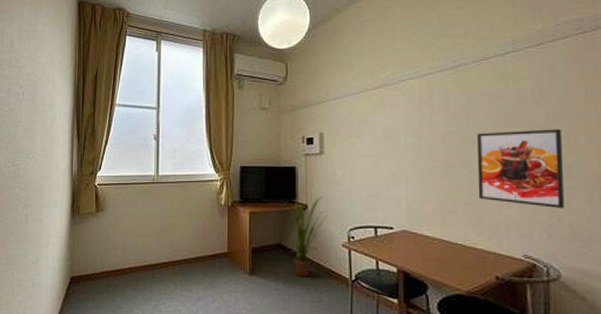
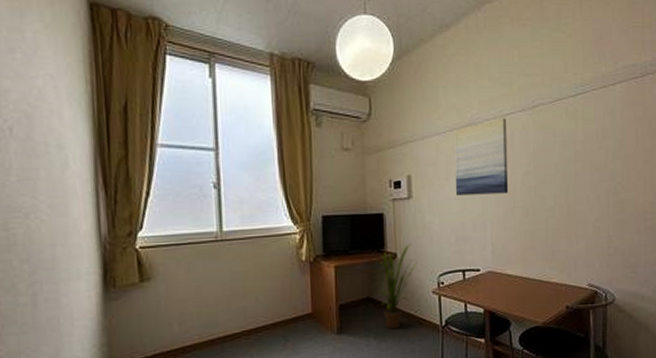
wall art: none [367,78,426,153] -> present [454,118,509,196]
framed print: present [476,129,564,209] -> none [551,167,619,240]

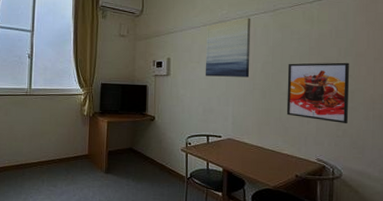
house plant: present [379,243,418,330] -> none [140,110,171,175]
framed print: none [551,167,619,240] -> present [286,62,349,124]

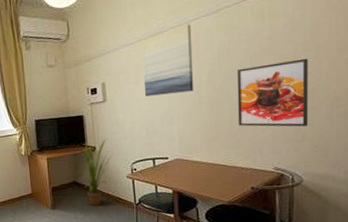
house plant: none [140,110,171,175] -> present [82,138,113,206]

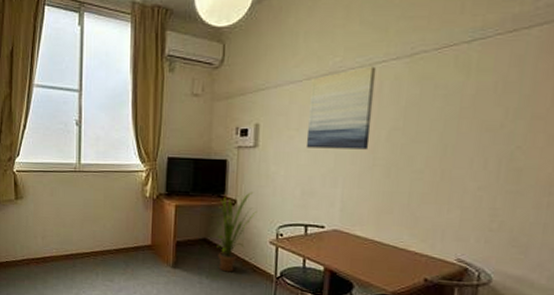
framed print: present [236,58,308,127] -> none [418,128,520,214]

